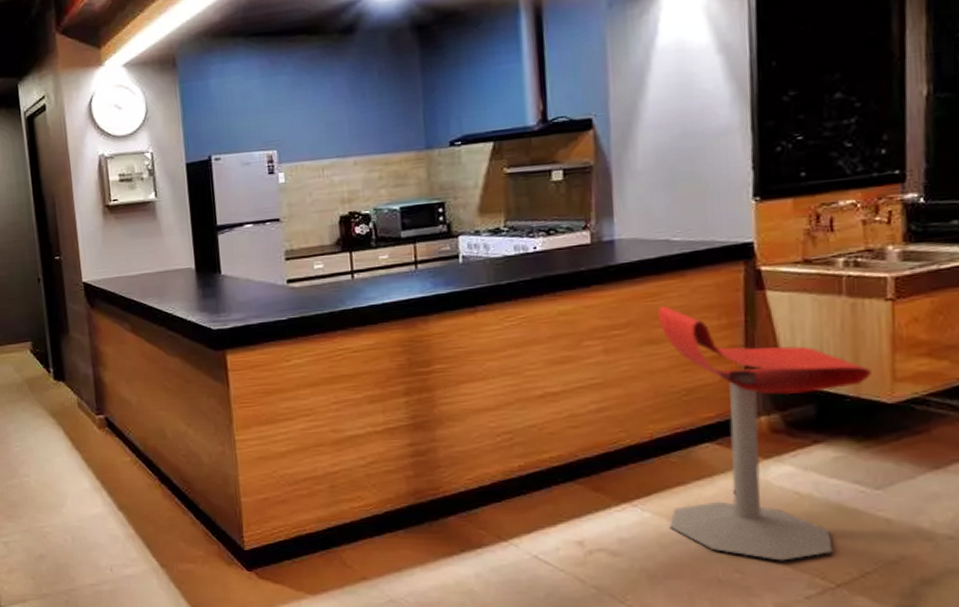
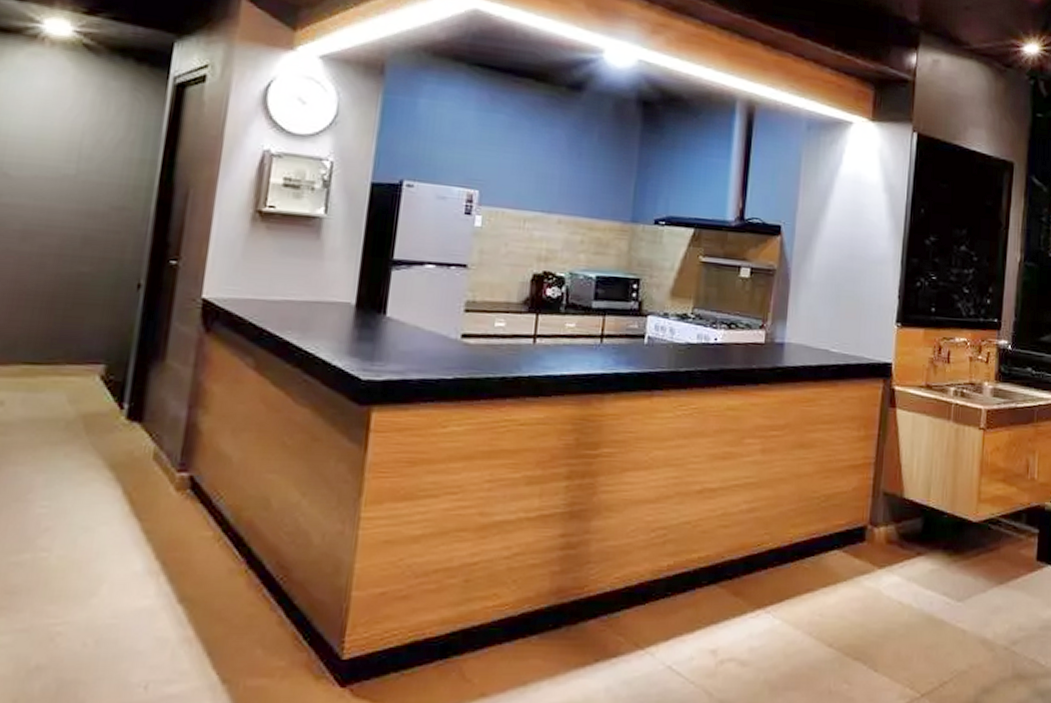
stool: present [658,306,873,561] -> none [795,412,965,671]

